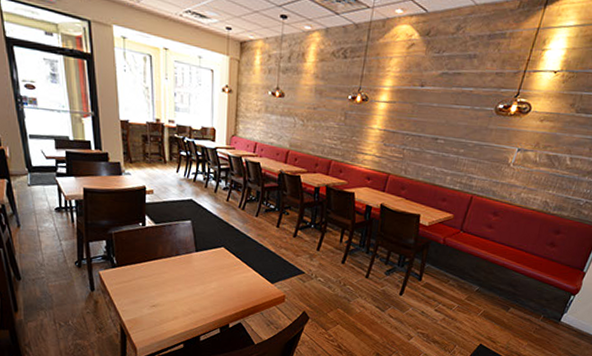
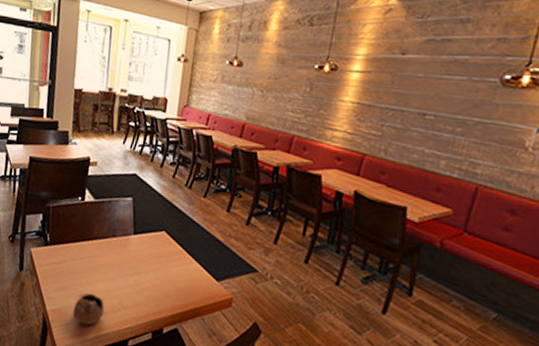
cup: none [147,303,176,329] -> present [72,293,105,326]

